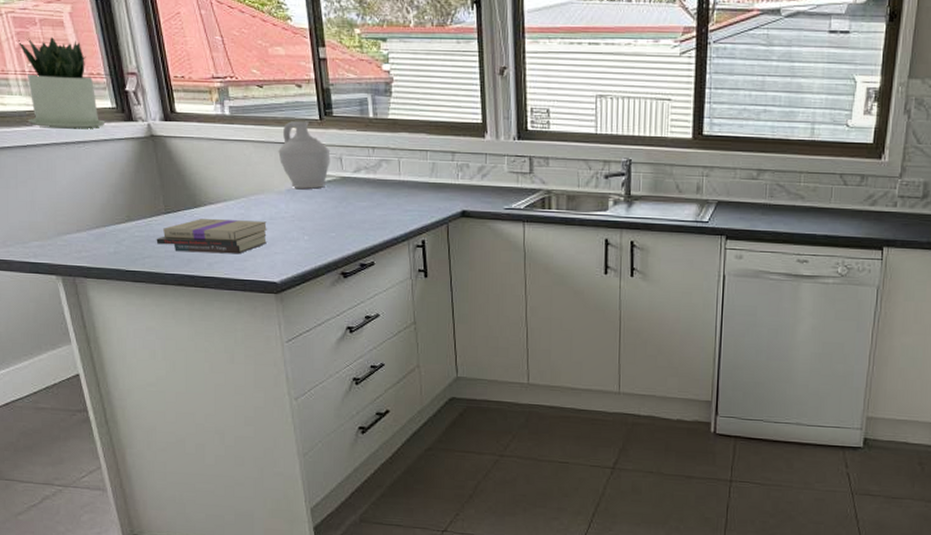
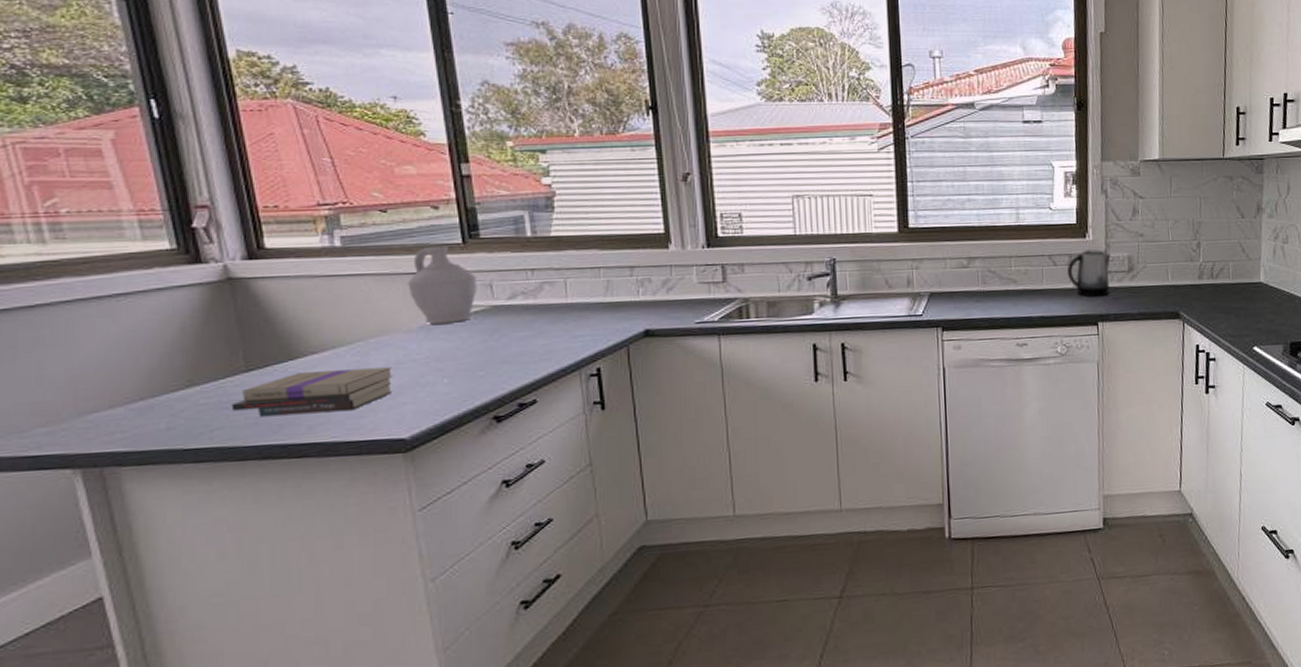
planter: present [17,37,106,129] -> none [28,170,160,281]
kettle: none [858,172,906,222] -> present [1067,249,1111,298]

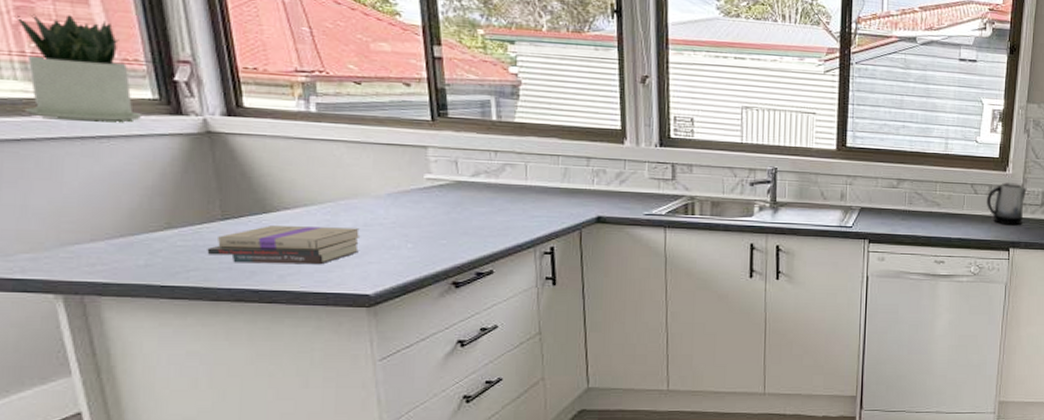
planter: none [28,170,160,281] -> present [16,14,143,122]
ceramic jug: present [408,247,478,324] -> none [378,121,444,193]

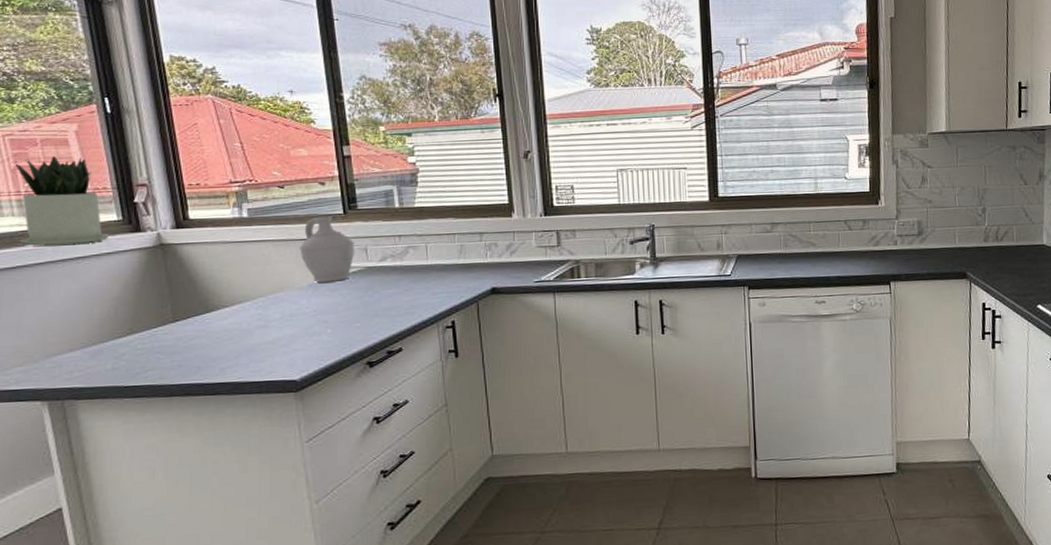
books: present [207,226,361,265] -> none [161,319,288,360]
ceramic jug: none [378,121,444,193] -> present [300,217,355,283]
kettle: present [987,182,1027,226] -> none [862,215,902,259]

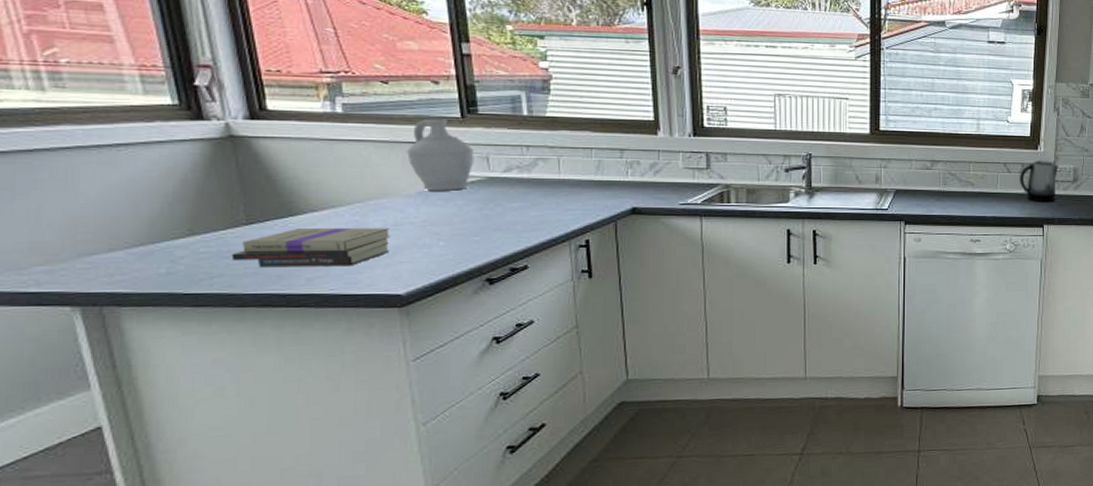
planter: present [14,156,110,247] -> none [27,22,162,129]
books: none [161,319,288,360] -> present [231,228,391,268]
kettle: none [862,215,902,259] -> present [1020,160,1059,202]

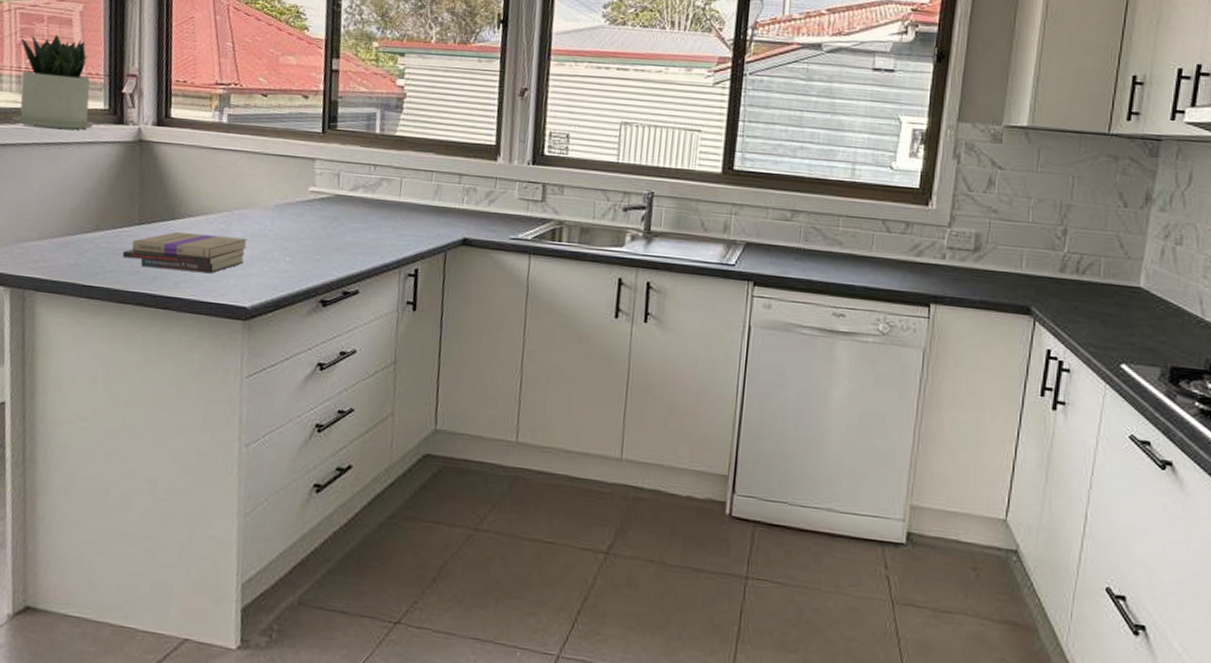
planter: none [27,22,162,129] -> present [12,35,94,130]
ceramic jug: present [407,119,475,191] -> none [272,133,329,206]
kettle: present [1020,160,1059,202] -> none [902,219,955,276]

